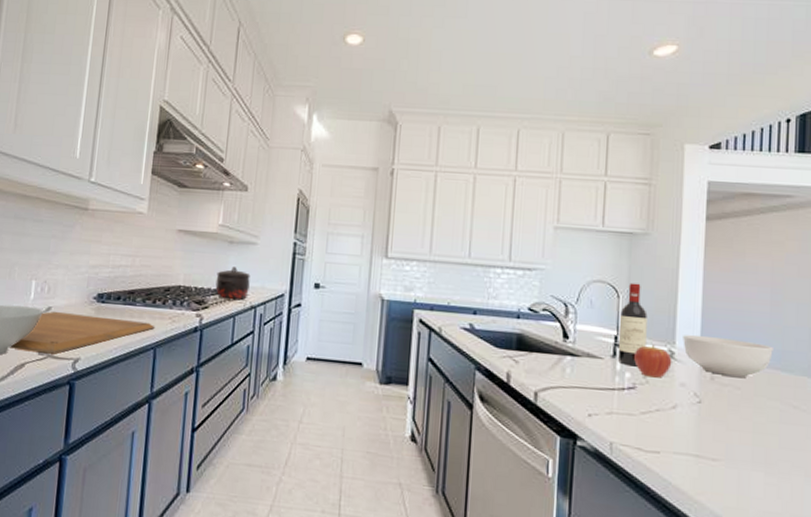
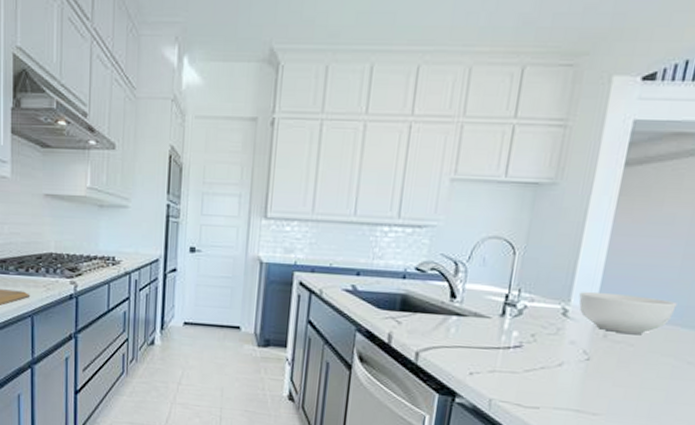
cooking pot: present [215,267,250,301] -> none [88,232,123,267]
wine bottle: present [617,282,648,367] -> none [506,238,544,325]
fruit: present [634,344,672,378] -> none [523,302,565,336]

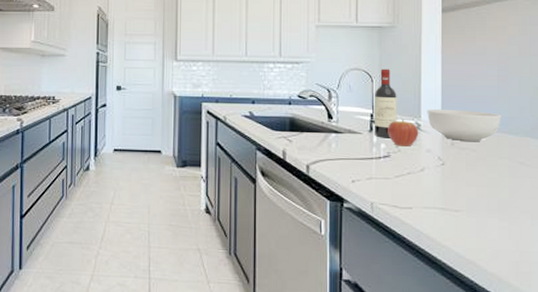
wine bottle: none [506,238,544,325] -> present [373,68,397,138]
fruit: none [523,302,565,336] -> present [388,119,419,147]

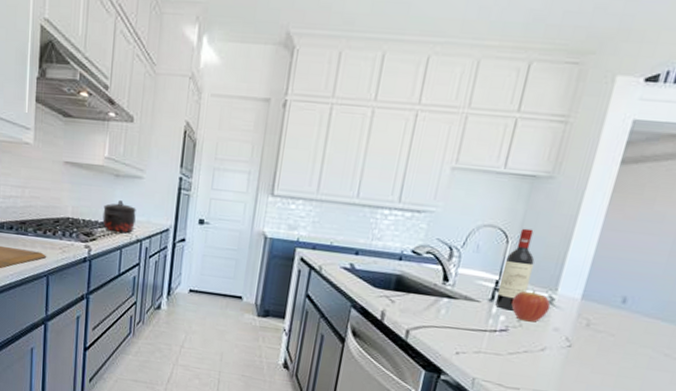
cooking pot: none [32,76,61,105] -> present [102,200,136,234]
bowl: present [427,108,501,142] -> none [565,282,660,326]

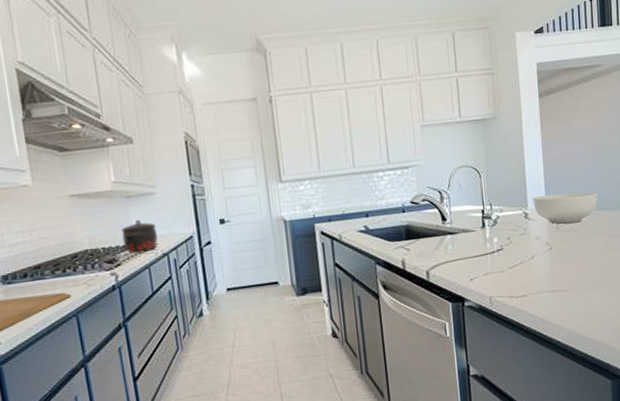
wine bottle: present [494,228,535,311] -> none [483,162,506,233]
fruit: present [511,290,551,323] -> none [498,210,527,238]
bowl: none [565,282,660,326] -> present [533,192,598,224]

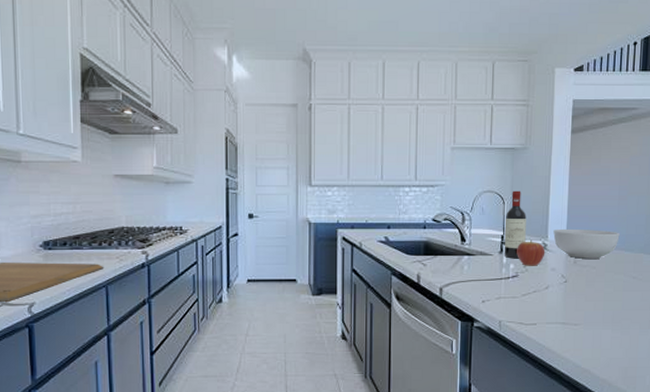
cooking pot: present [121,220,158,254] -> none [157,205,189,236]
wine bottle: none [483,162,506,233] -> present [503,190,527,259]
fruit: none [498,210,527,238] -> present [517,239,545,266]

